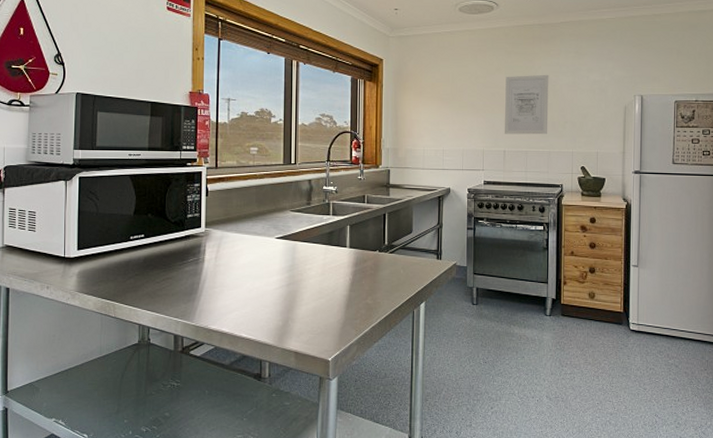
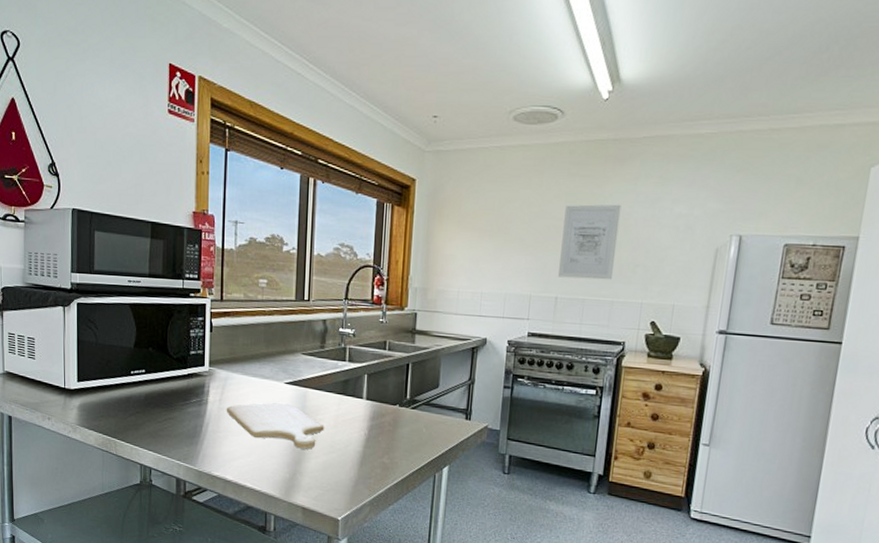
chopping board: none [221,256,313,297] -> present [226,402,324,450]

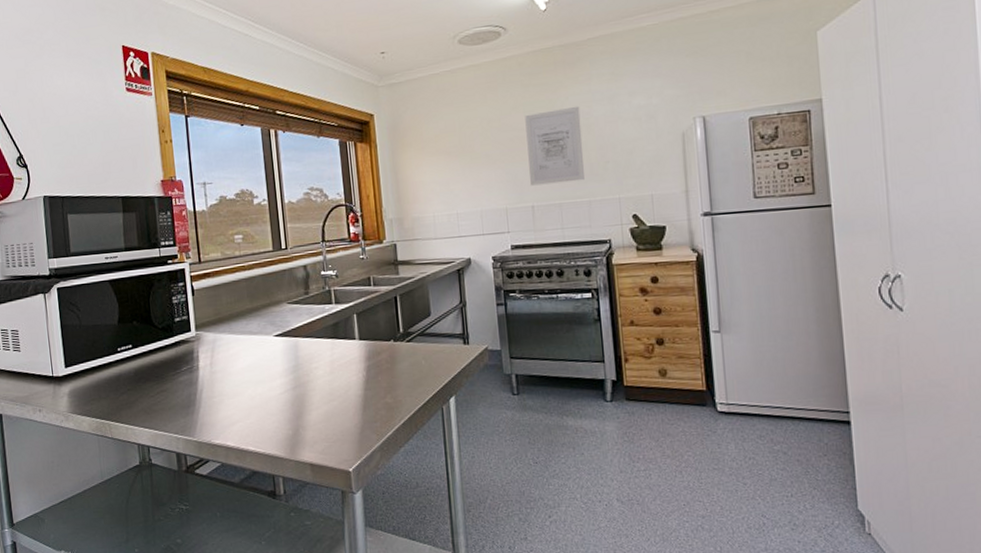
chopping board: present [226,402,324,450] -> none [218,356,321,402]

